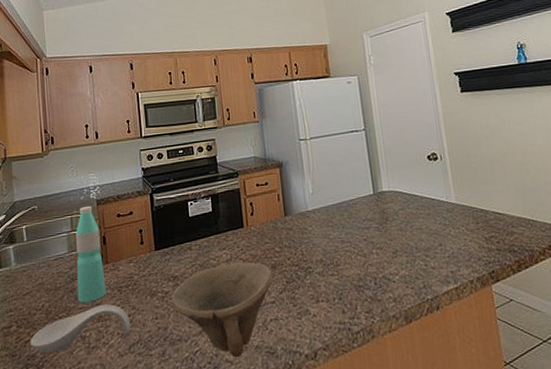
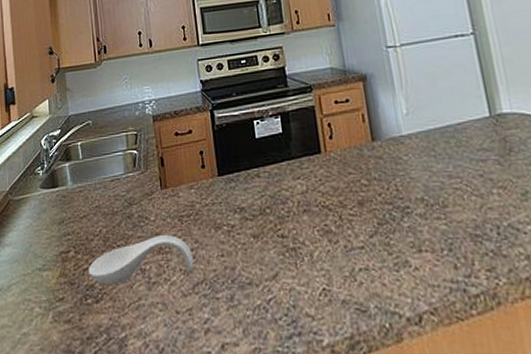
water bottle: present [75,206,106,303] -> none [131,123,166,231]
bowl: present [171,262,274,358] -> none [238,195,361,313]

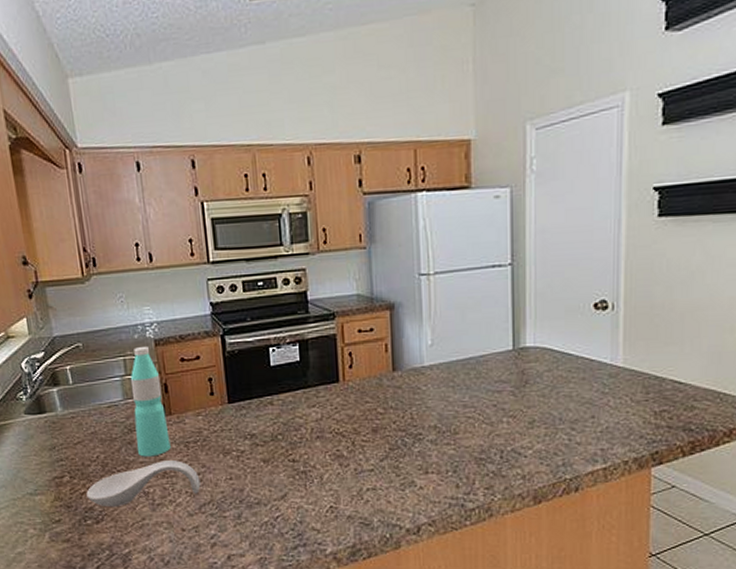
water bottle: none [131,123,166,231] -> present [130,347,171,457]

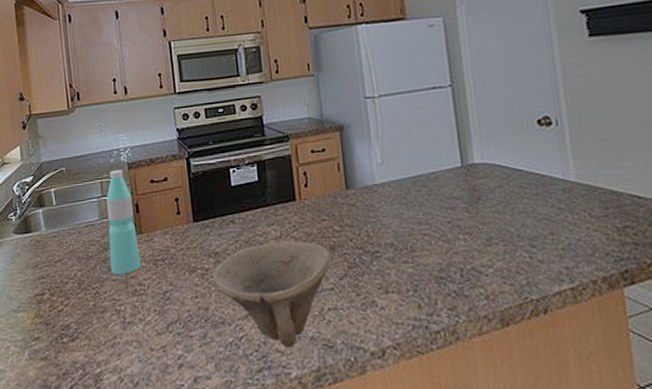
spoon rest: present [86,460,201,508] -> none [63,278,168,325]
bowl: none [248,423,374,527] -> present [212,241,332,348]

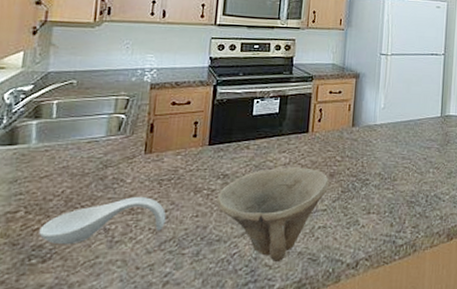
spoon rest: none [63,278,168,325] -> present [39,197,166,245]
water bottle: present [106,170,141,275] -> none [107,89,149,193]

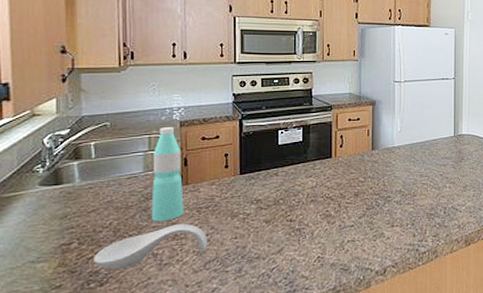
water bottle: none [107,89,149,193] -> present [151,127,184,222]
bowl: present [216,167,330,263] -> none [252,189,355,274]

